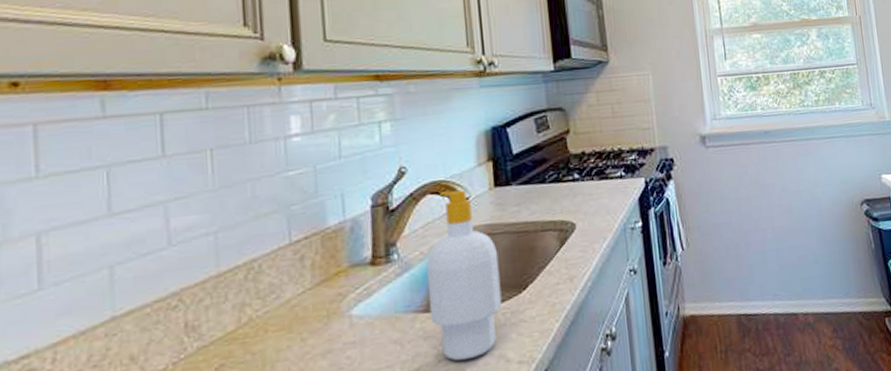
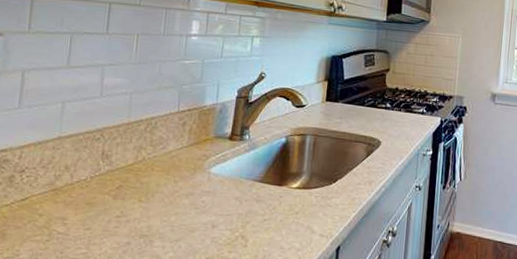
soap bottle: present [426,189,502,361] -> none [263,97,320,224]

